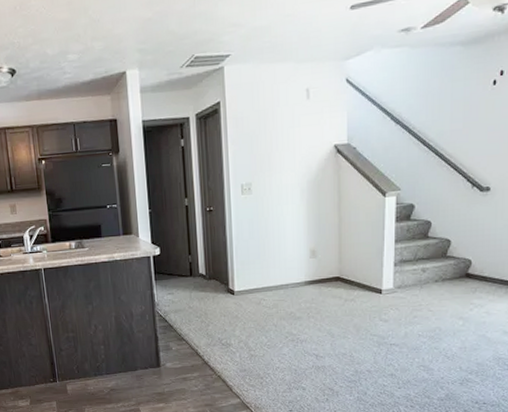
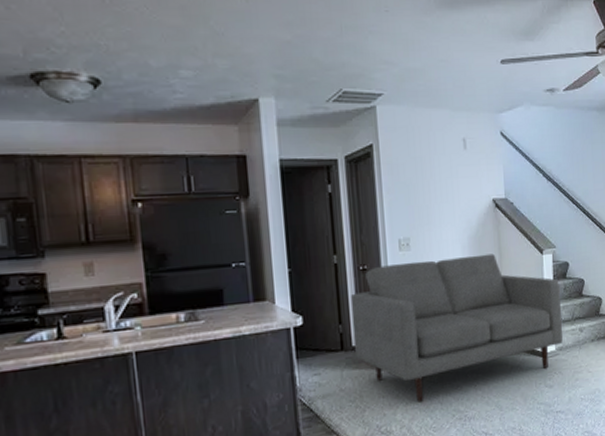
sofa: none [198,196,403,323] -> present [350,253,564,403]

